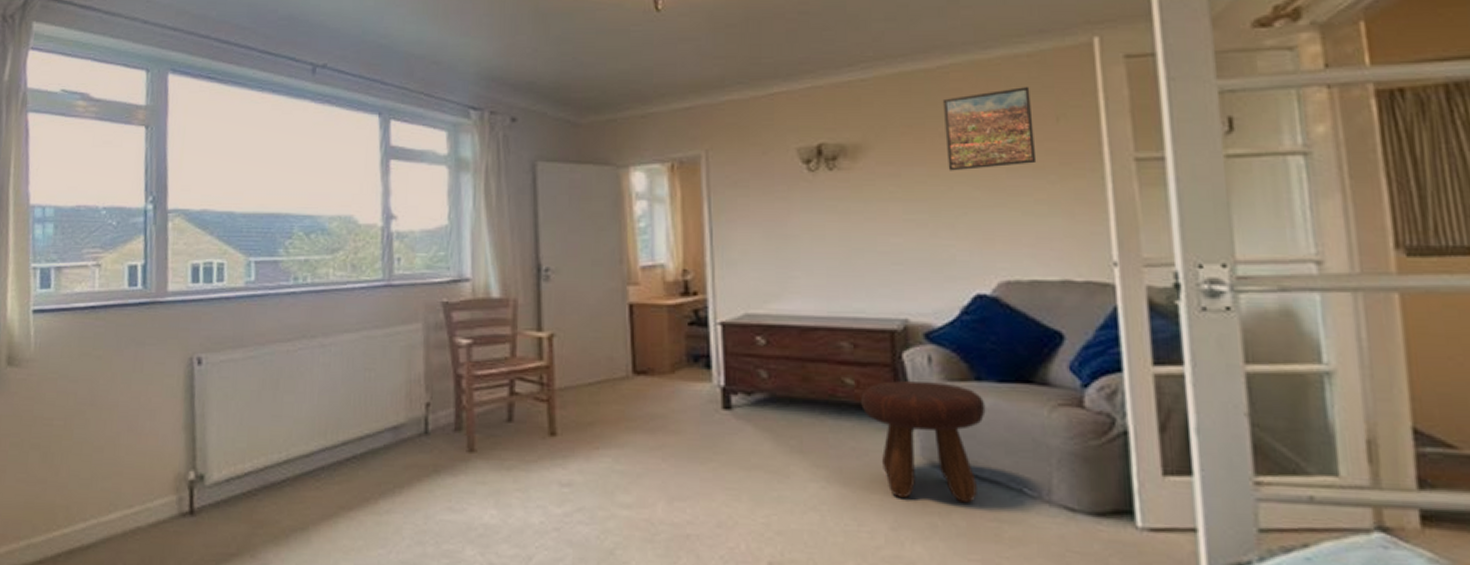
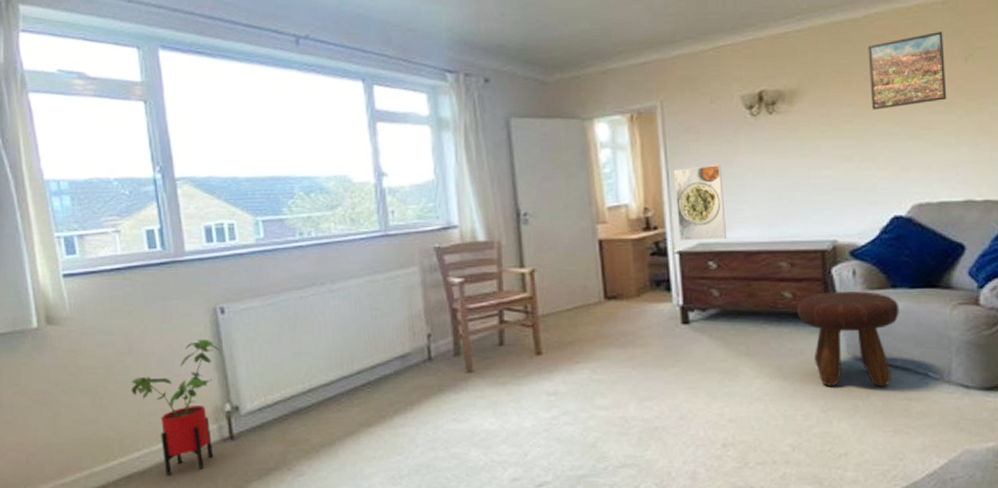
house plant: none [86,392,193,555] -> present [131,339,222,476]
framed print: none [717,225,779,312] -> present [673,165,727,241]

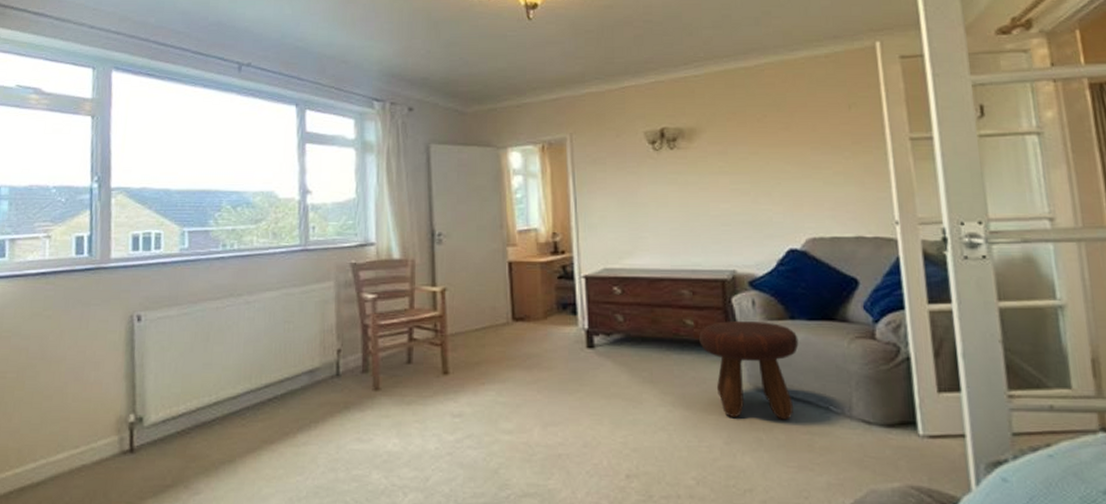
house plant: present [131,339,222,476] -> none [37,346,133,490]
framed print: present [673,165,727,241] -> none [581,195,632,266]
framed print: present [867,32,947,110] -> none [759,82,834,150]

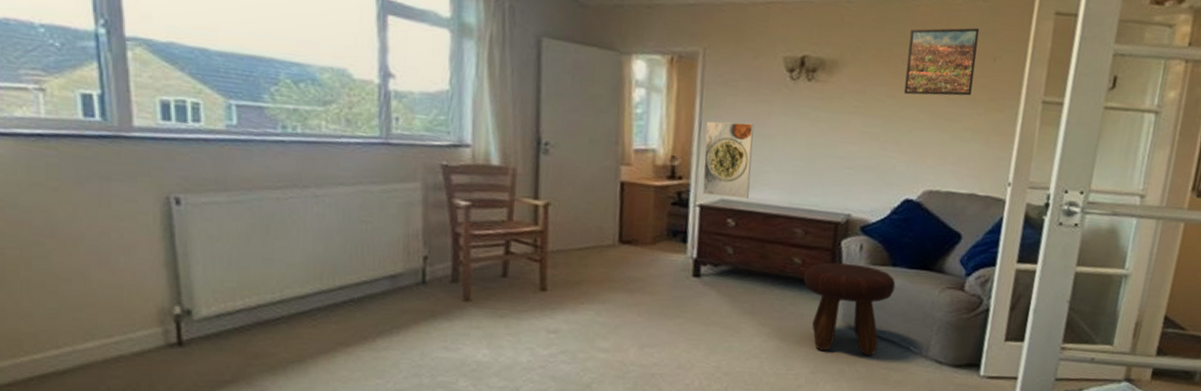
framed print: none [581,195,632,266] -> present [702,121,755,199]
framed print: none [759,82,834,150] -> present [903,28,980,96]

